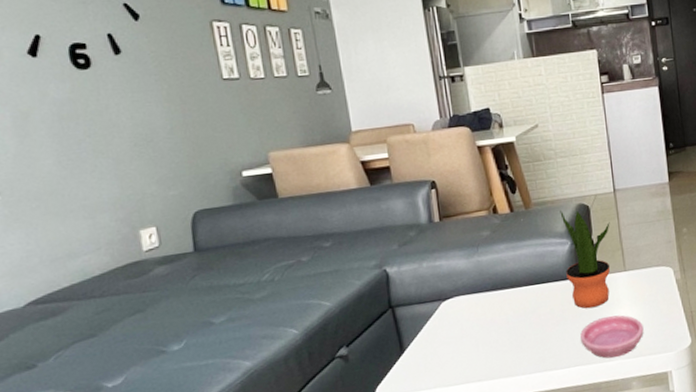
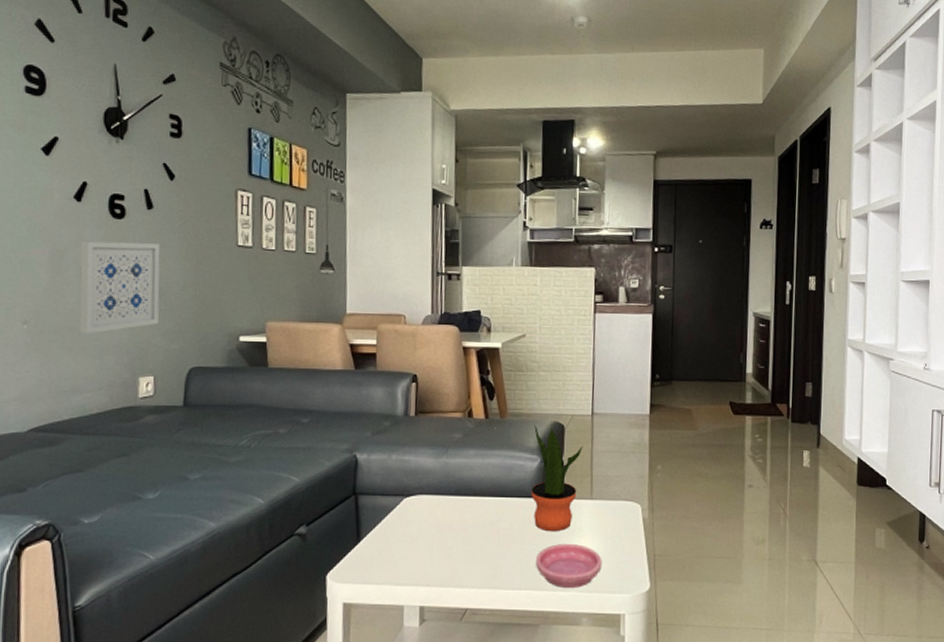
wall art: none [45,90,150,196] -> present [79,241,161,334]

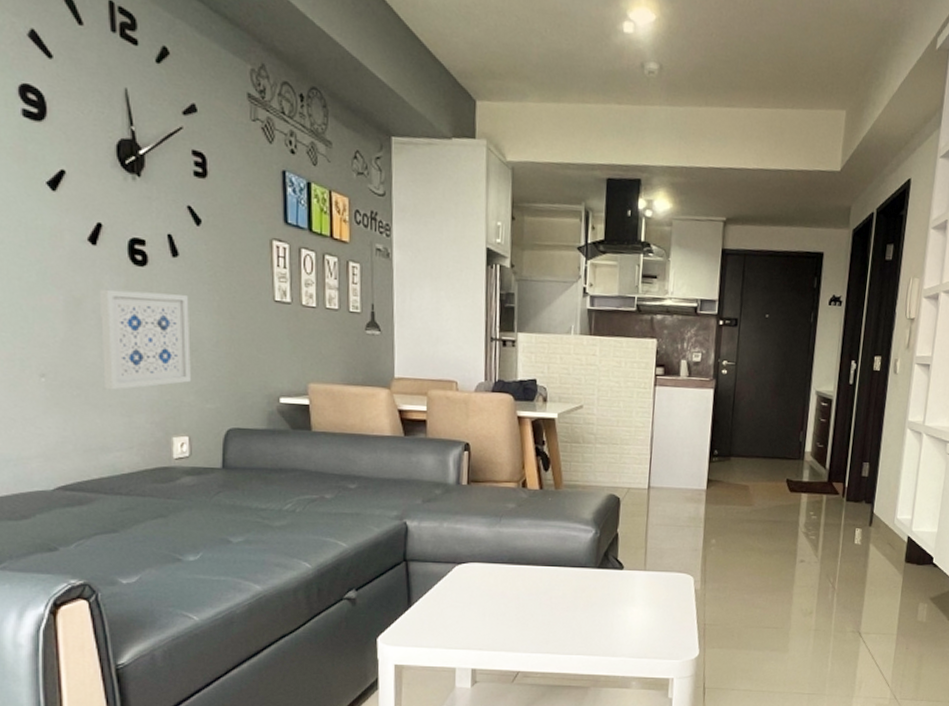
potted plant: present [531,424,583,532] -> none [585,496,639,601]
saucer: present [536,543,602,588] -> none [588,611,653,653]

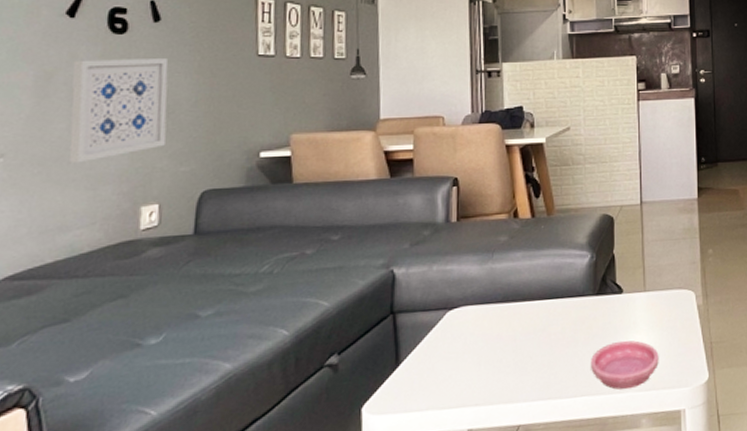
saucer: none [588,611,653,653] -> present [591,340,659,390]

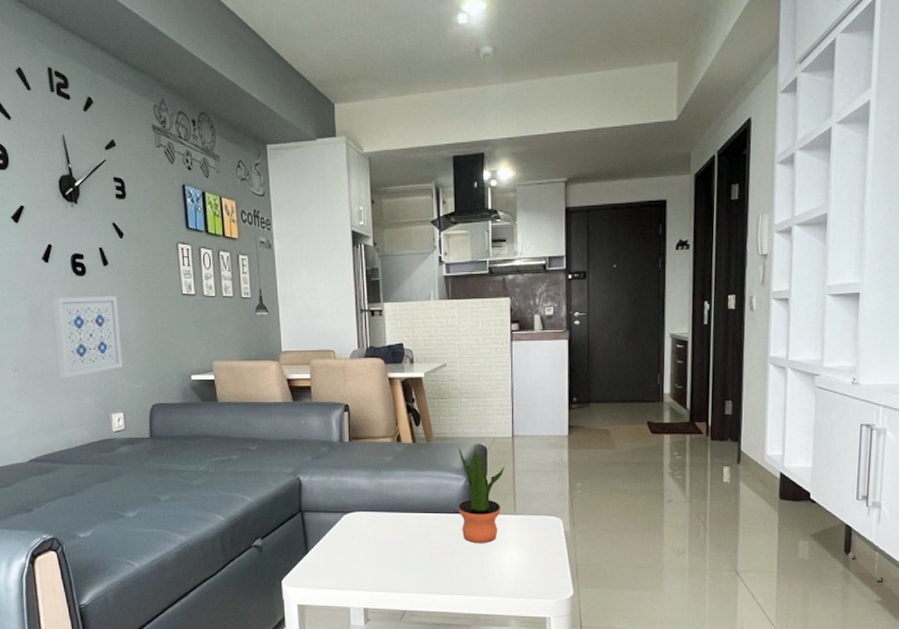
potted plant: none [583,219,634,331] -> present [458,447,505,544]
saucer: present [591,340,659,390] -> none [466,554,527,593]

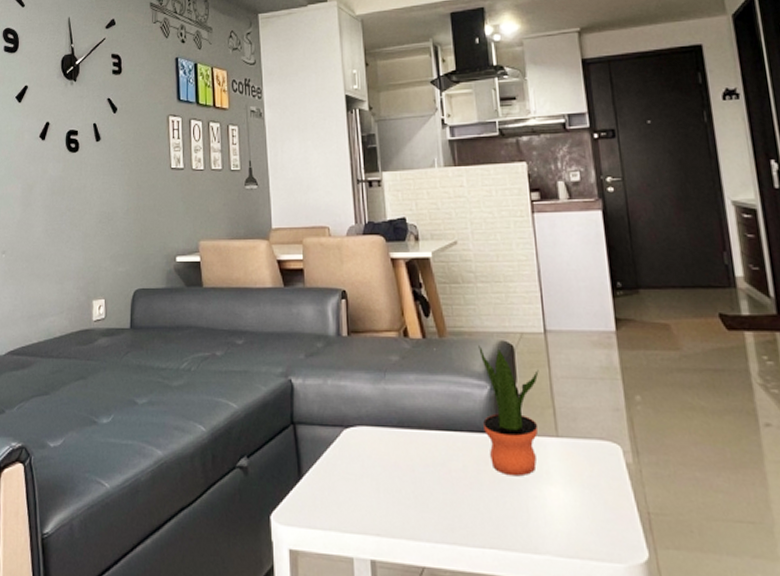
wall art: present [52,296,122,378] -> none [44,173,108,261]

